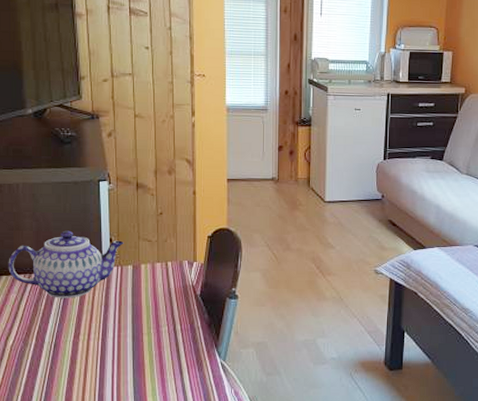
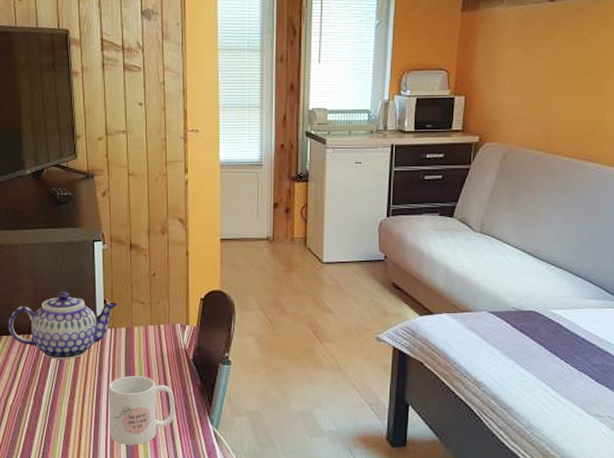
mug: none [115,313,183,380] -> present [108,376,175,445]

